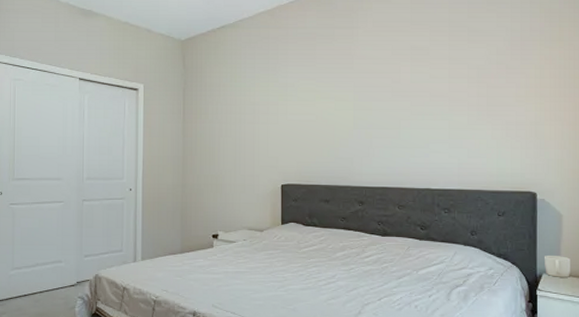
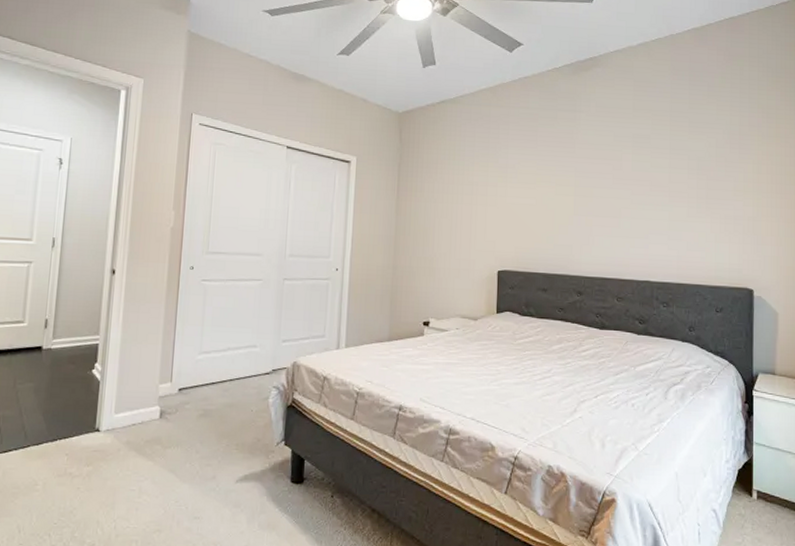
mug: present [545,256,570,277] -> none [761,355,785,378]

